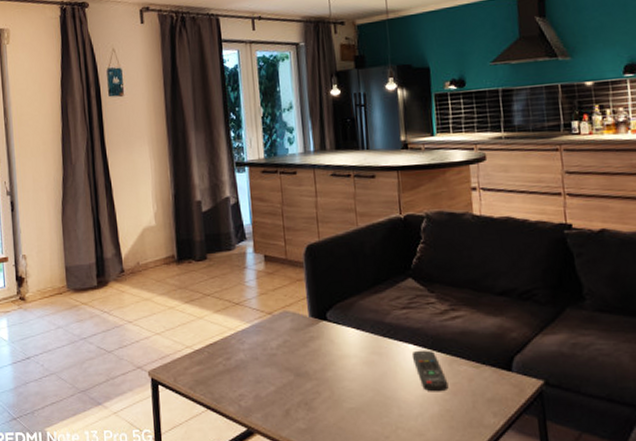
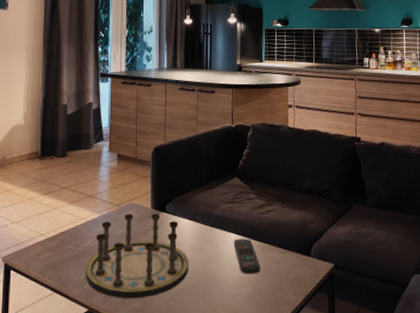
board game: none [239,321,360,418] -> present [85,213,189,299]

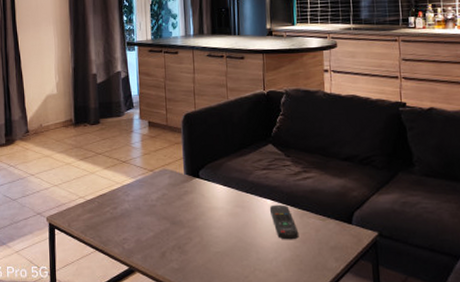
board game: present [85,213,189,299] -> none [124,178,225,259]

